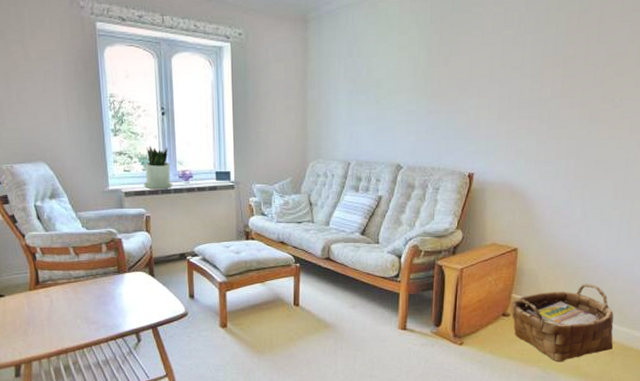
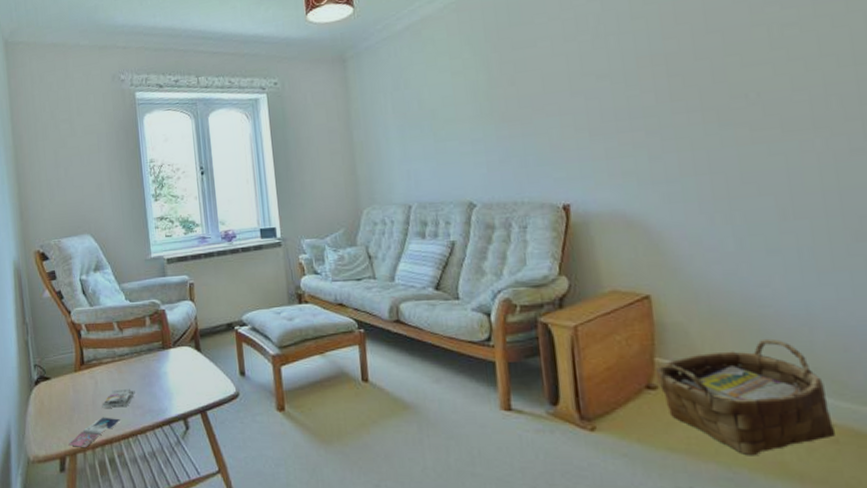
magazine: none [23,306,90,356] -> present [68,388,135,447]
planter: present [144,145,173,190] -> none [186,207,216,254]

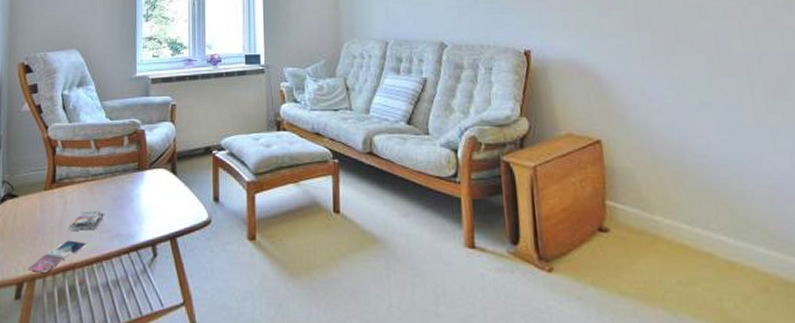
woven basket: present [655,338,835,456] -> none [606,186,766,303]

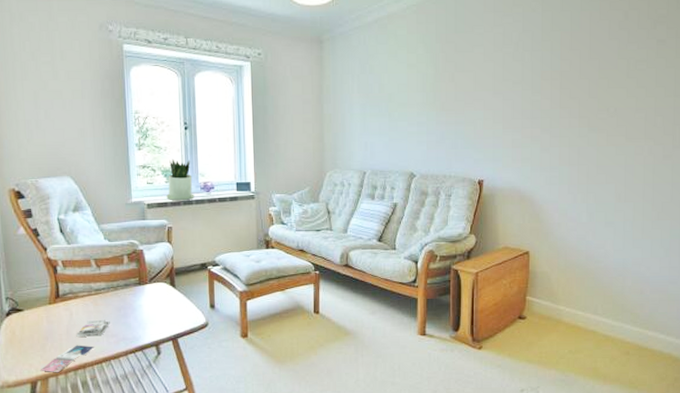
planter: none [171,30,201,76] -> present [166,159,195,201]

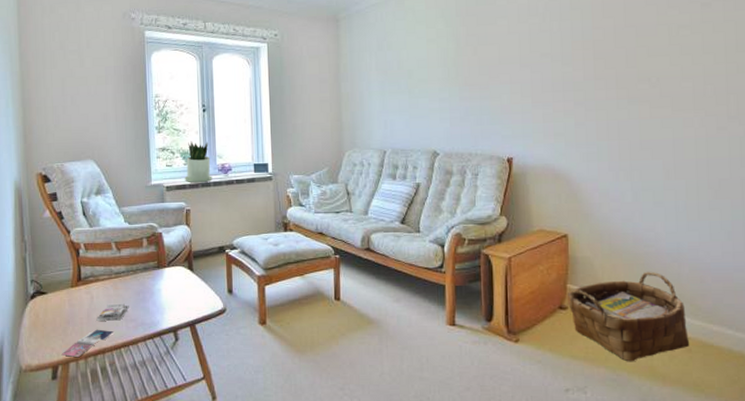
woven basket: none [526,284,628,364] -> present [567,271,689,362]

